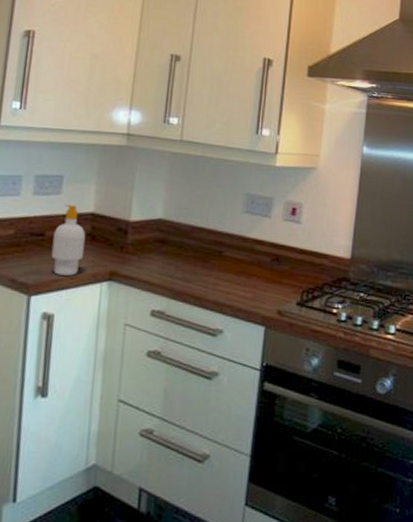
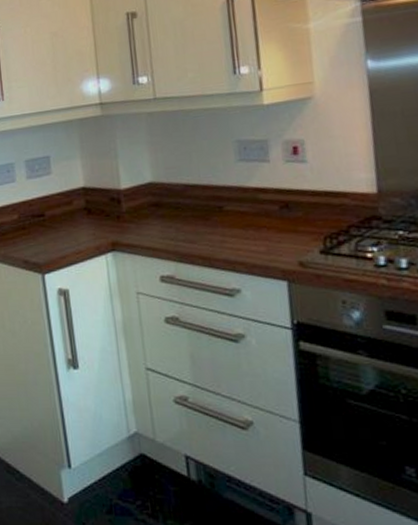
soap bottle: present [51,205,86,276] -> none [52,183,84,252]

